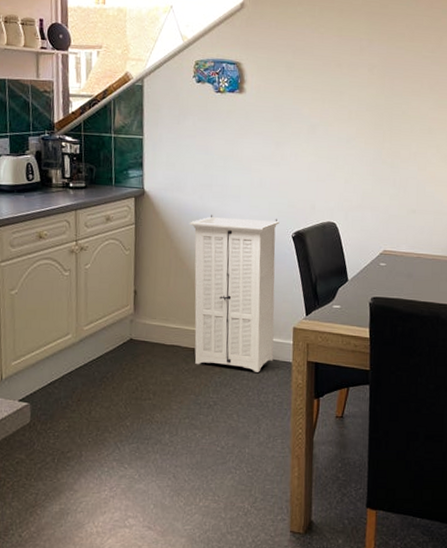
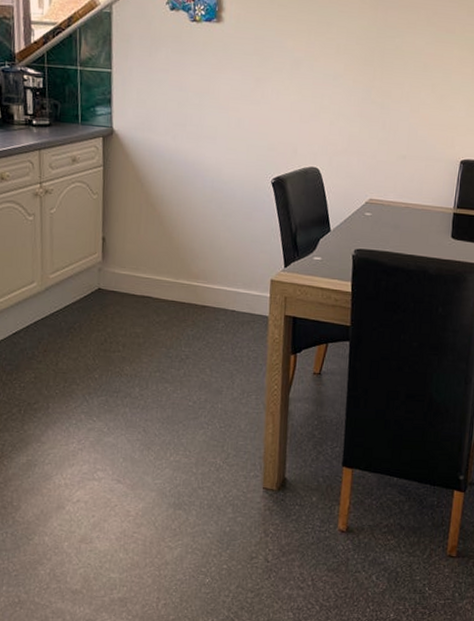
storage cabinet: present [189,215,280,372] -> none [161,157,258,326]

